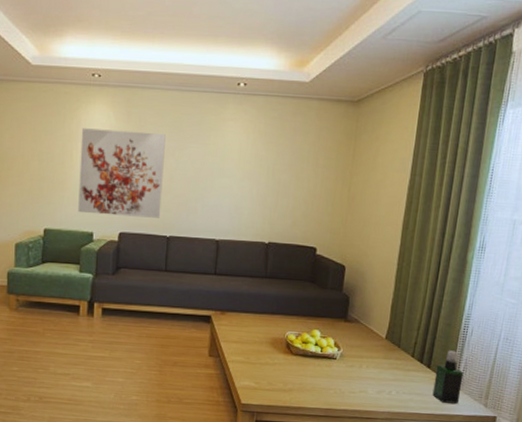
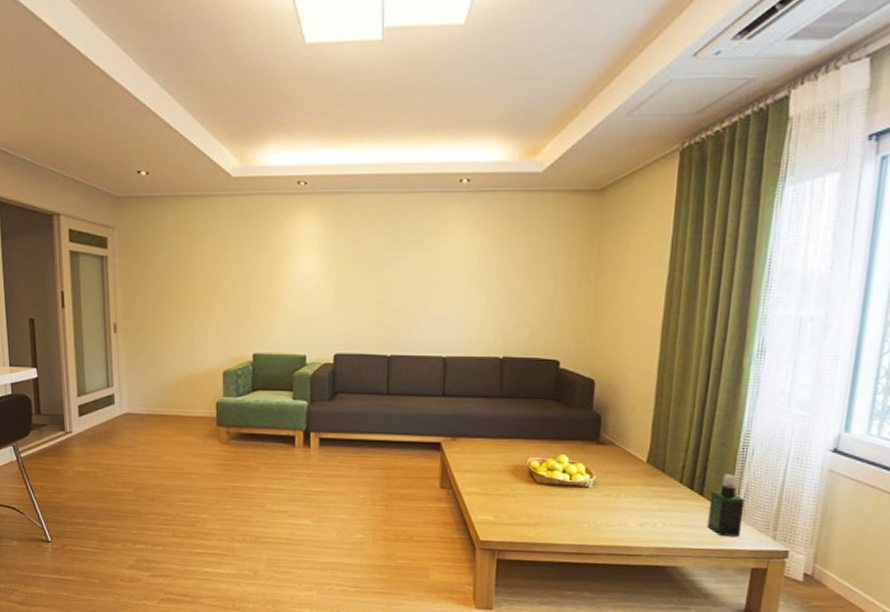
wall art: present [78,128,166,218] -> none [288,241,381,336]

